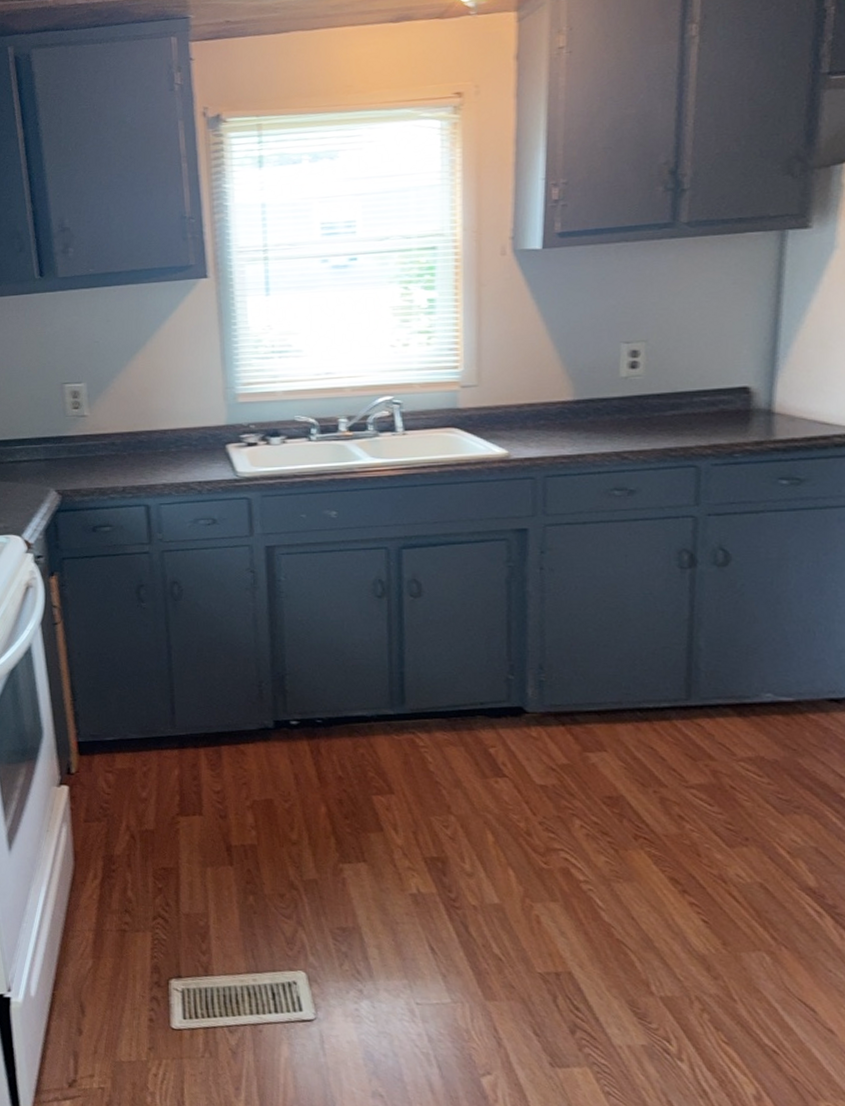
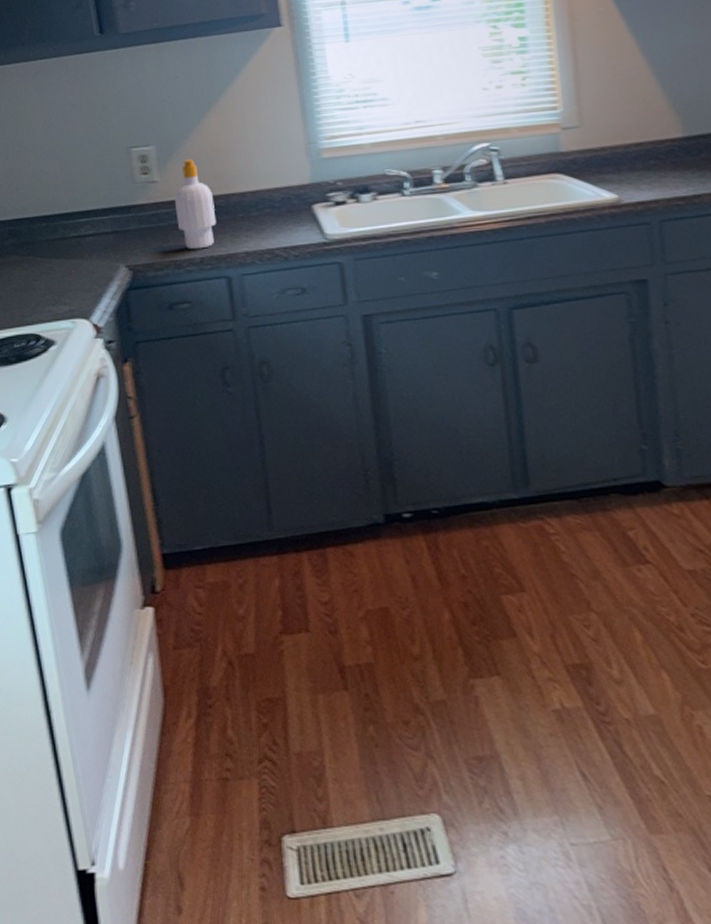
soap bottle: none [101,397,139,479] -> present [174,159,217,250]

